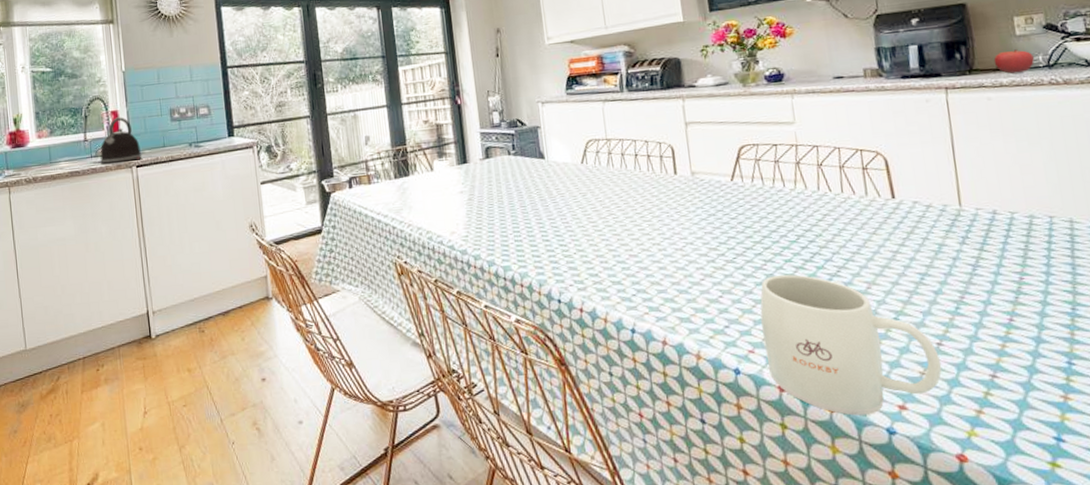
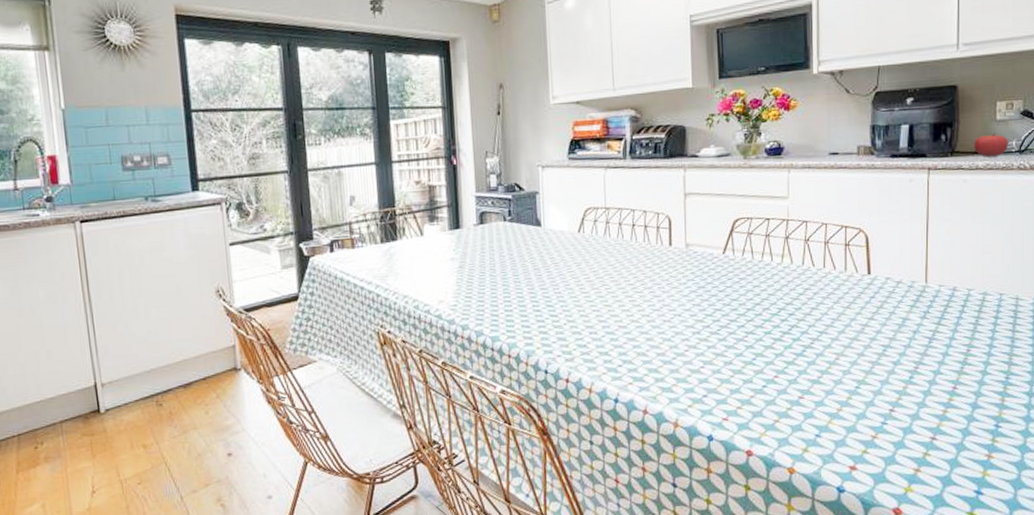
kettle: present [99,117,142,166] -> none [34,163,88,220]
mug: present [760,274,942,416] -> none [737,346,891,477]

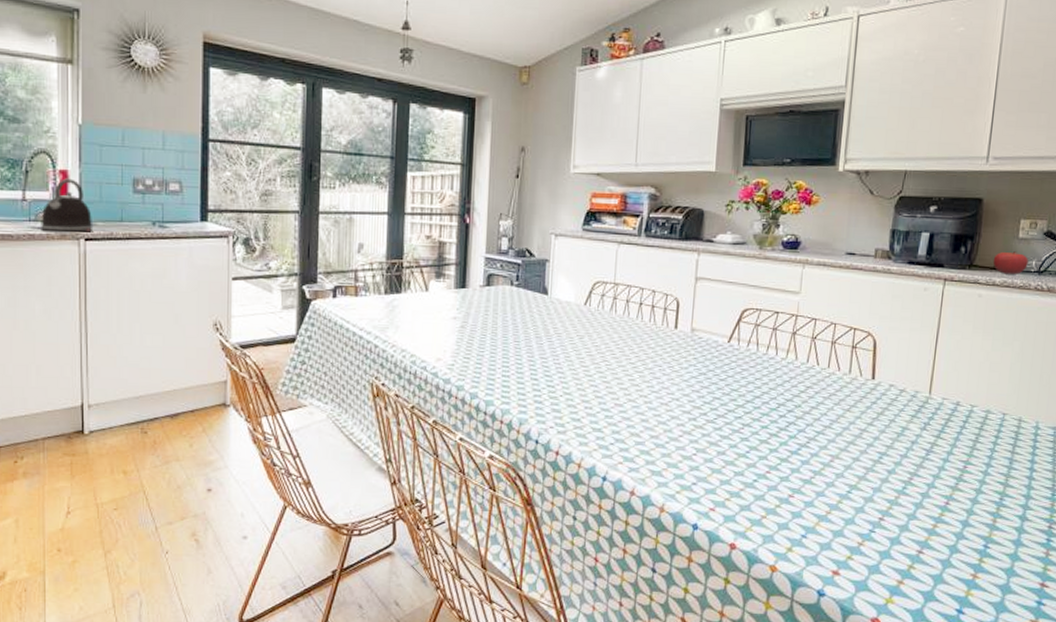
kettle: none [34,163,88,220] -> present [39,178,94,234]

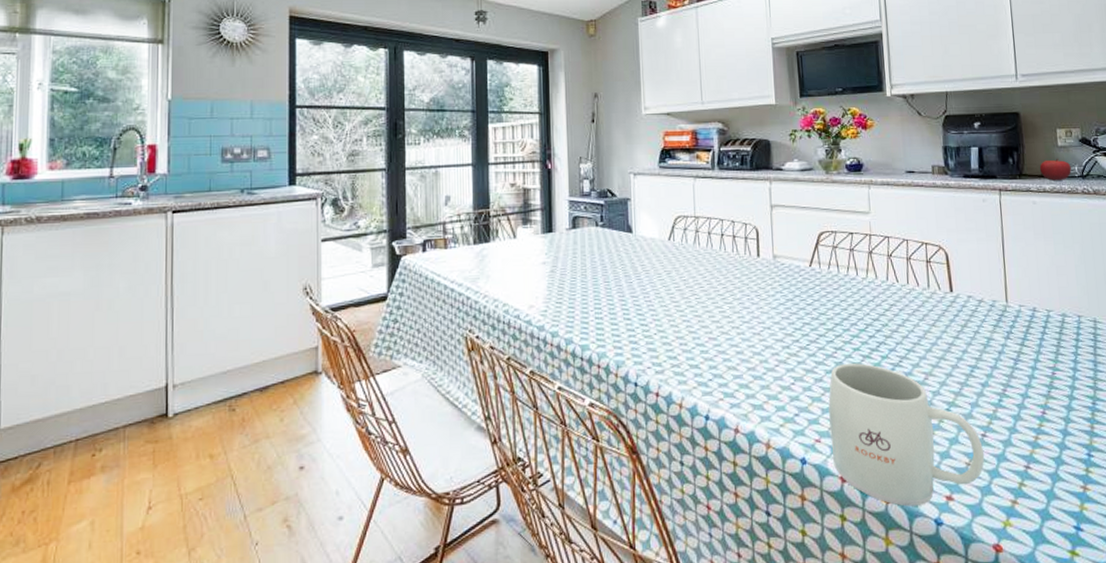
kettle: present [39,178,94,234] -> none [126,152,181,209]
mug: none [725,440,879,577] -> present [828,363,985,507]

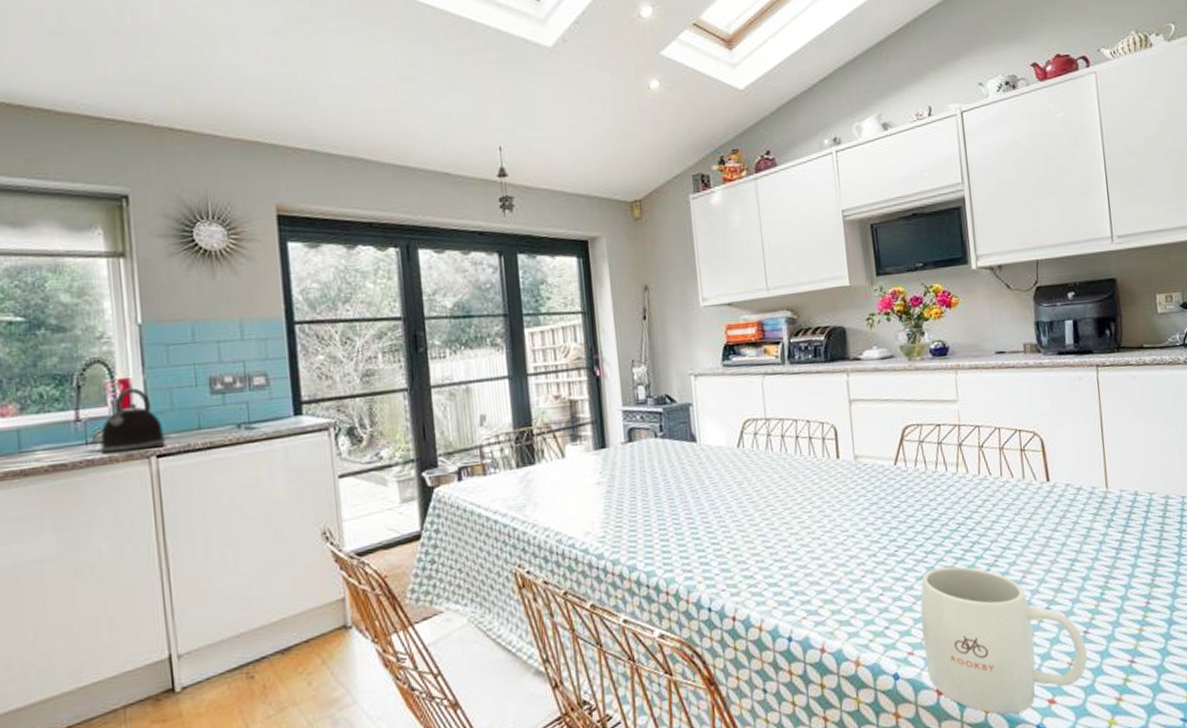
kettle: none [126,152,181,209] -> present [99,387,166,456]
fruit: present [1039,158,1071,181] -> none [1138,326,1172,352]

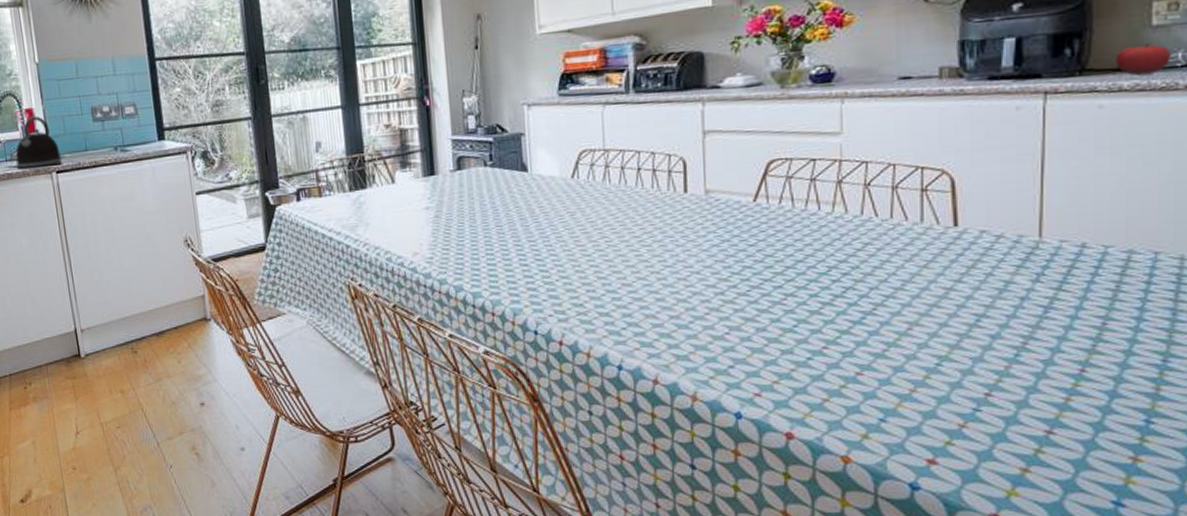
mug: present [920,566,1088,715] -> none [773,311,987,468]
fruit: none [1138,326,1172,352] -> present [1115,42,1171,75]

